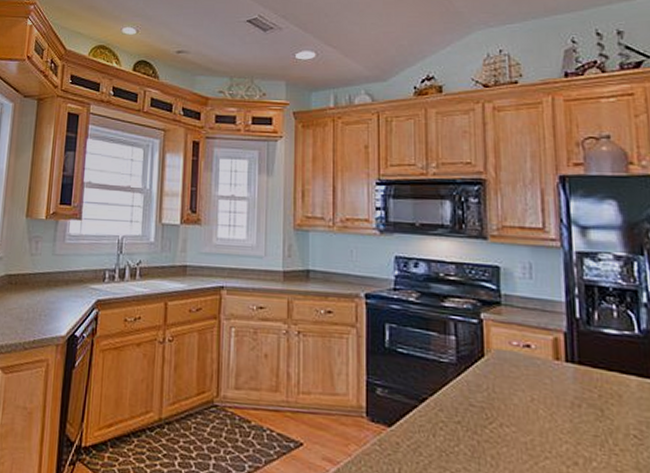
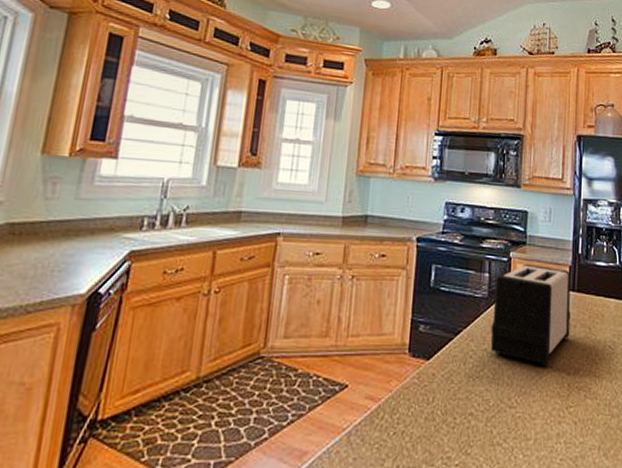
toaster: none [464,327,573,450] -> present [491,263,571,366]

